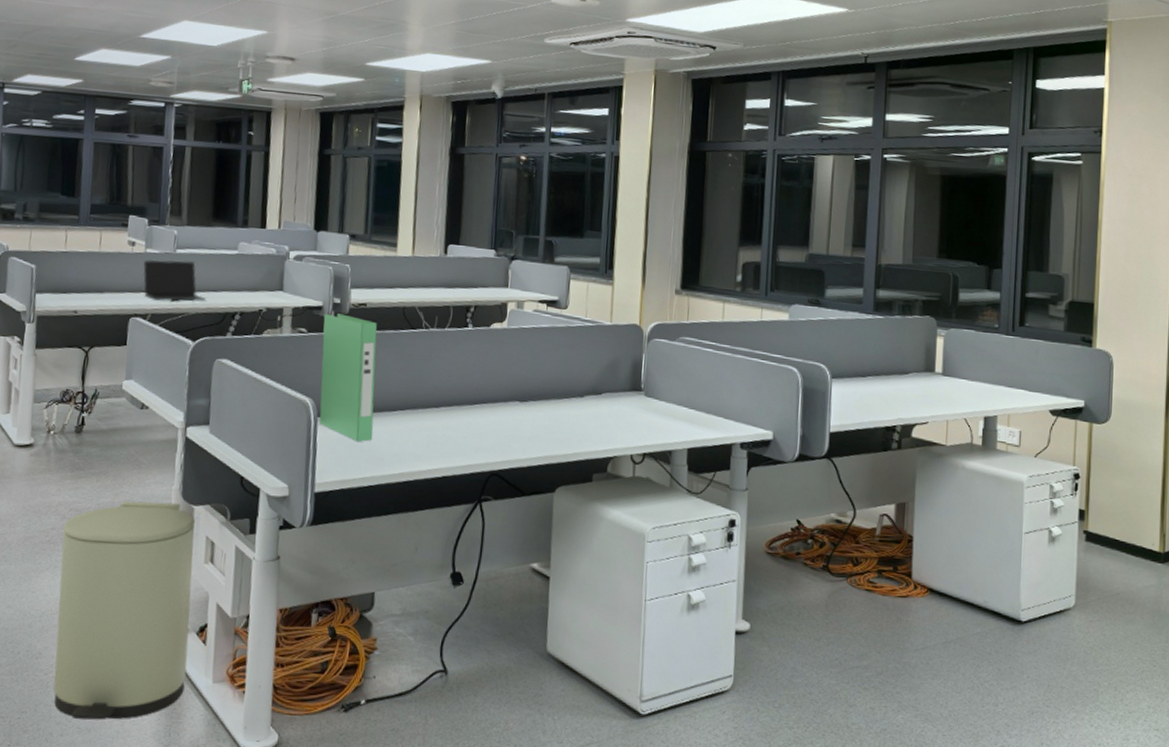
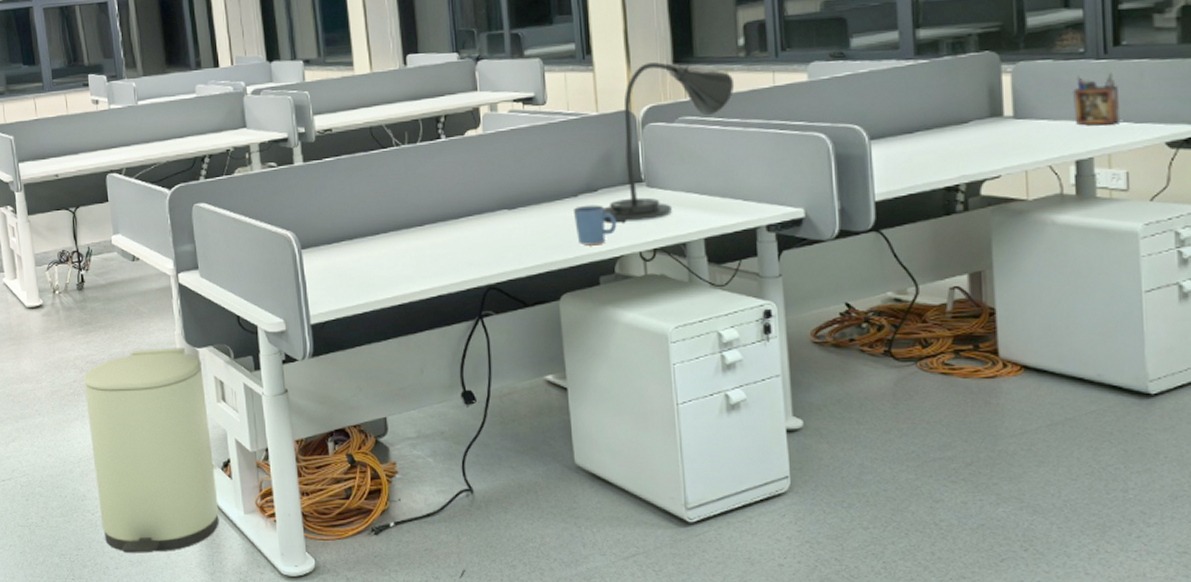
laptop: present [143,259,207,302] -> none [110,111,175,155]
binder: present [319,314,378,443] -> none [290,143,360,271]
mug: none [577,406,615,445] -> present [572,205,617,246]
desk lamp: none [603,285,730,427] -> present [603,62,735,223]
desk organizer: none [986,346,1020,390] -> present [1073,72,1121,125]

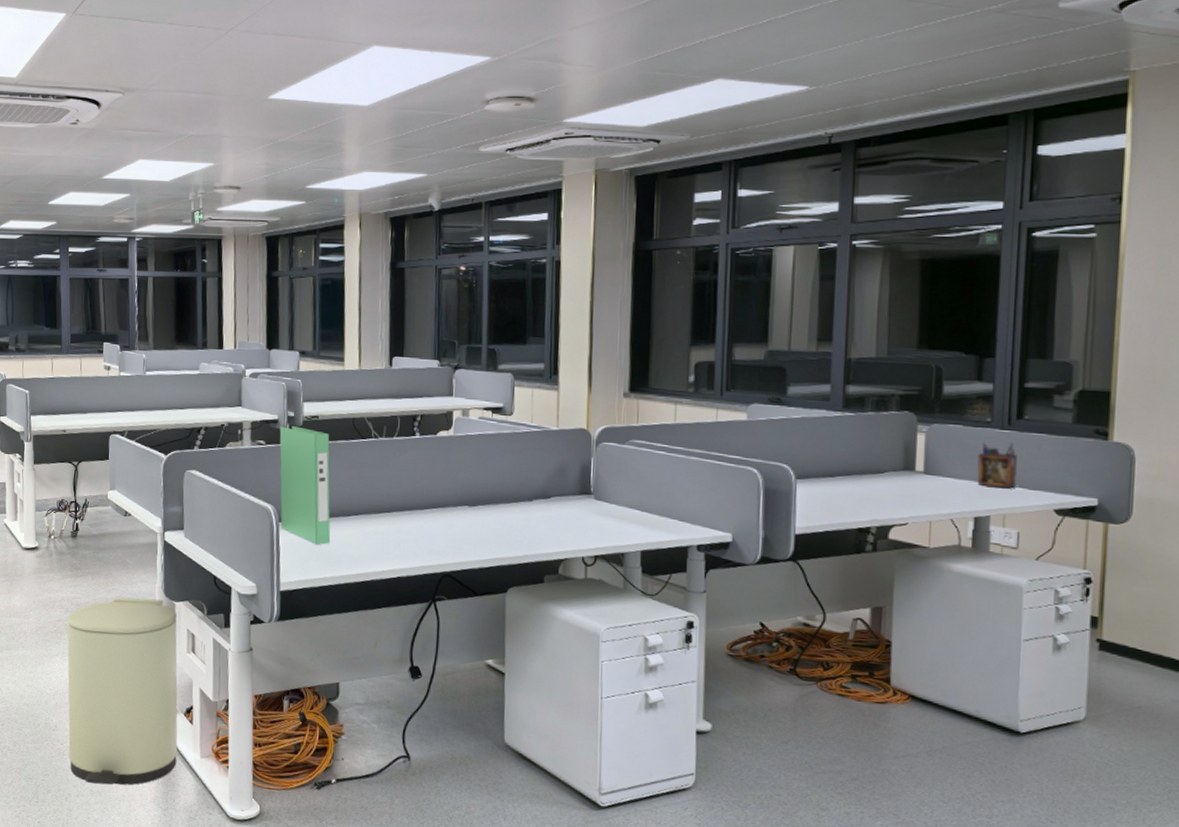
binder: none [290,143,360,271] -> present [279,426,331,546]
mug: present [572,205,617,246] -> none [526,509,565,547]
desk lamp: present [603,62,735,223] -> none [553,388,682,530]

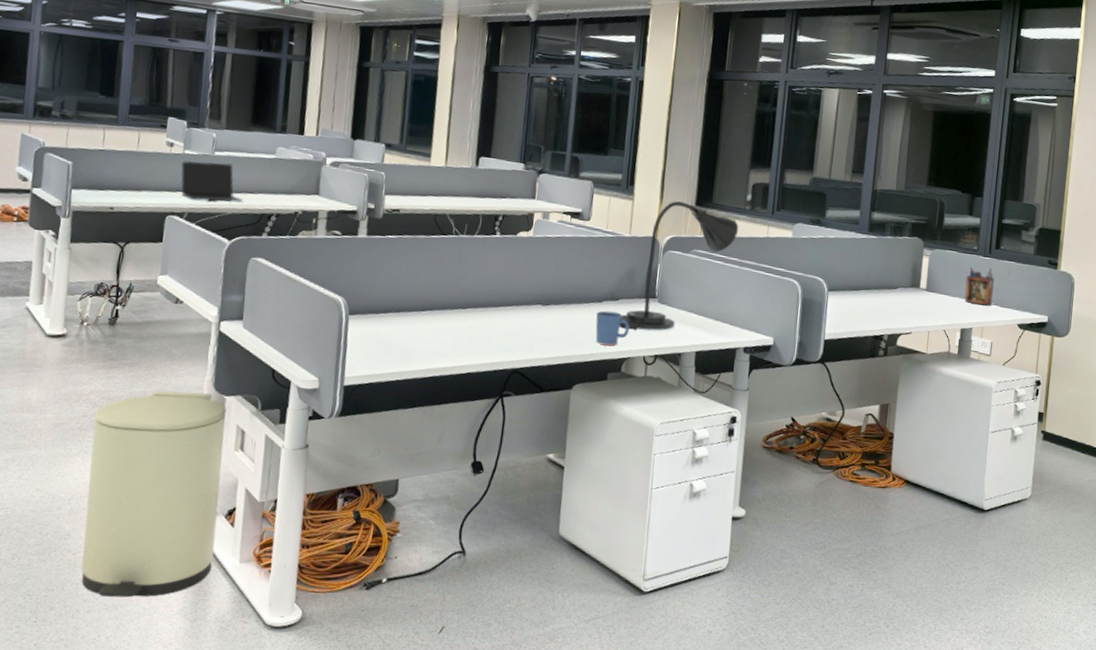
laptop: none [118,381,175,420] -> present [180,160,243,203]
binder: present [279,426,331,546] -> none [350,218,410,340]
mug: none [526,509,565,547] -> present [595,310,630,346]
desk lamp: none [553,388,682,530] -> present [619,201,739,331]

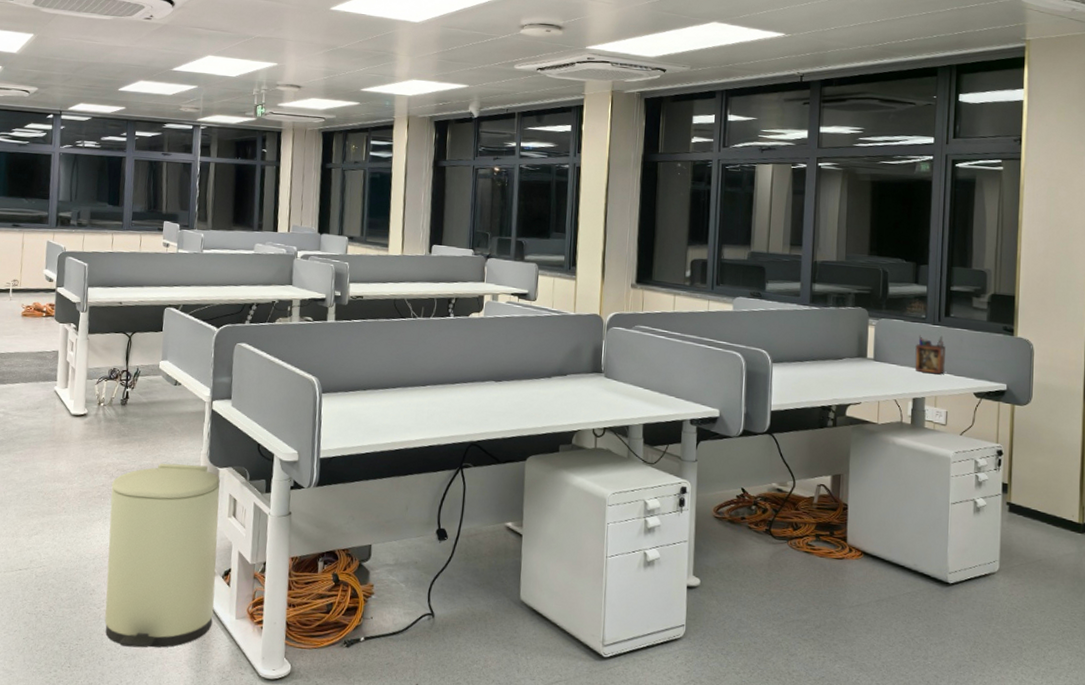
laptop: present [180,160,243,203] -> none [175,258,228,295]
mug: present [595,310,630,346] -> none [545,385,579,420]
desk lamp: present [619,201,739,331] -> none [568,279,680,405]

